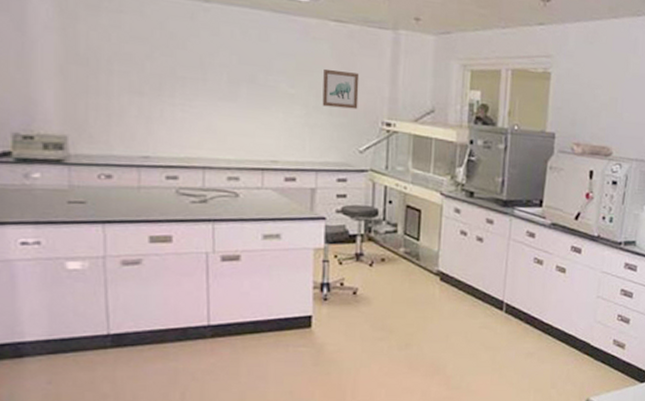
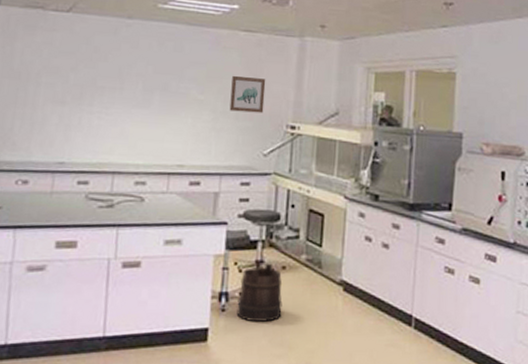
bucket: none [338,256,383,309] -> present [236,263,283,322]

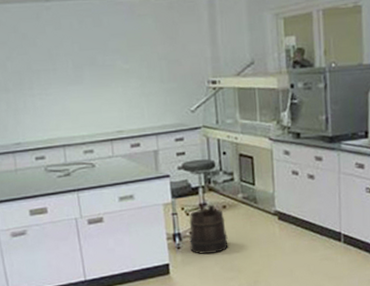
wall art: present [229,75,266,113] -> none [151,40,185,76]

